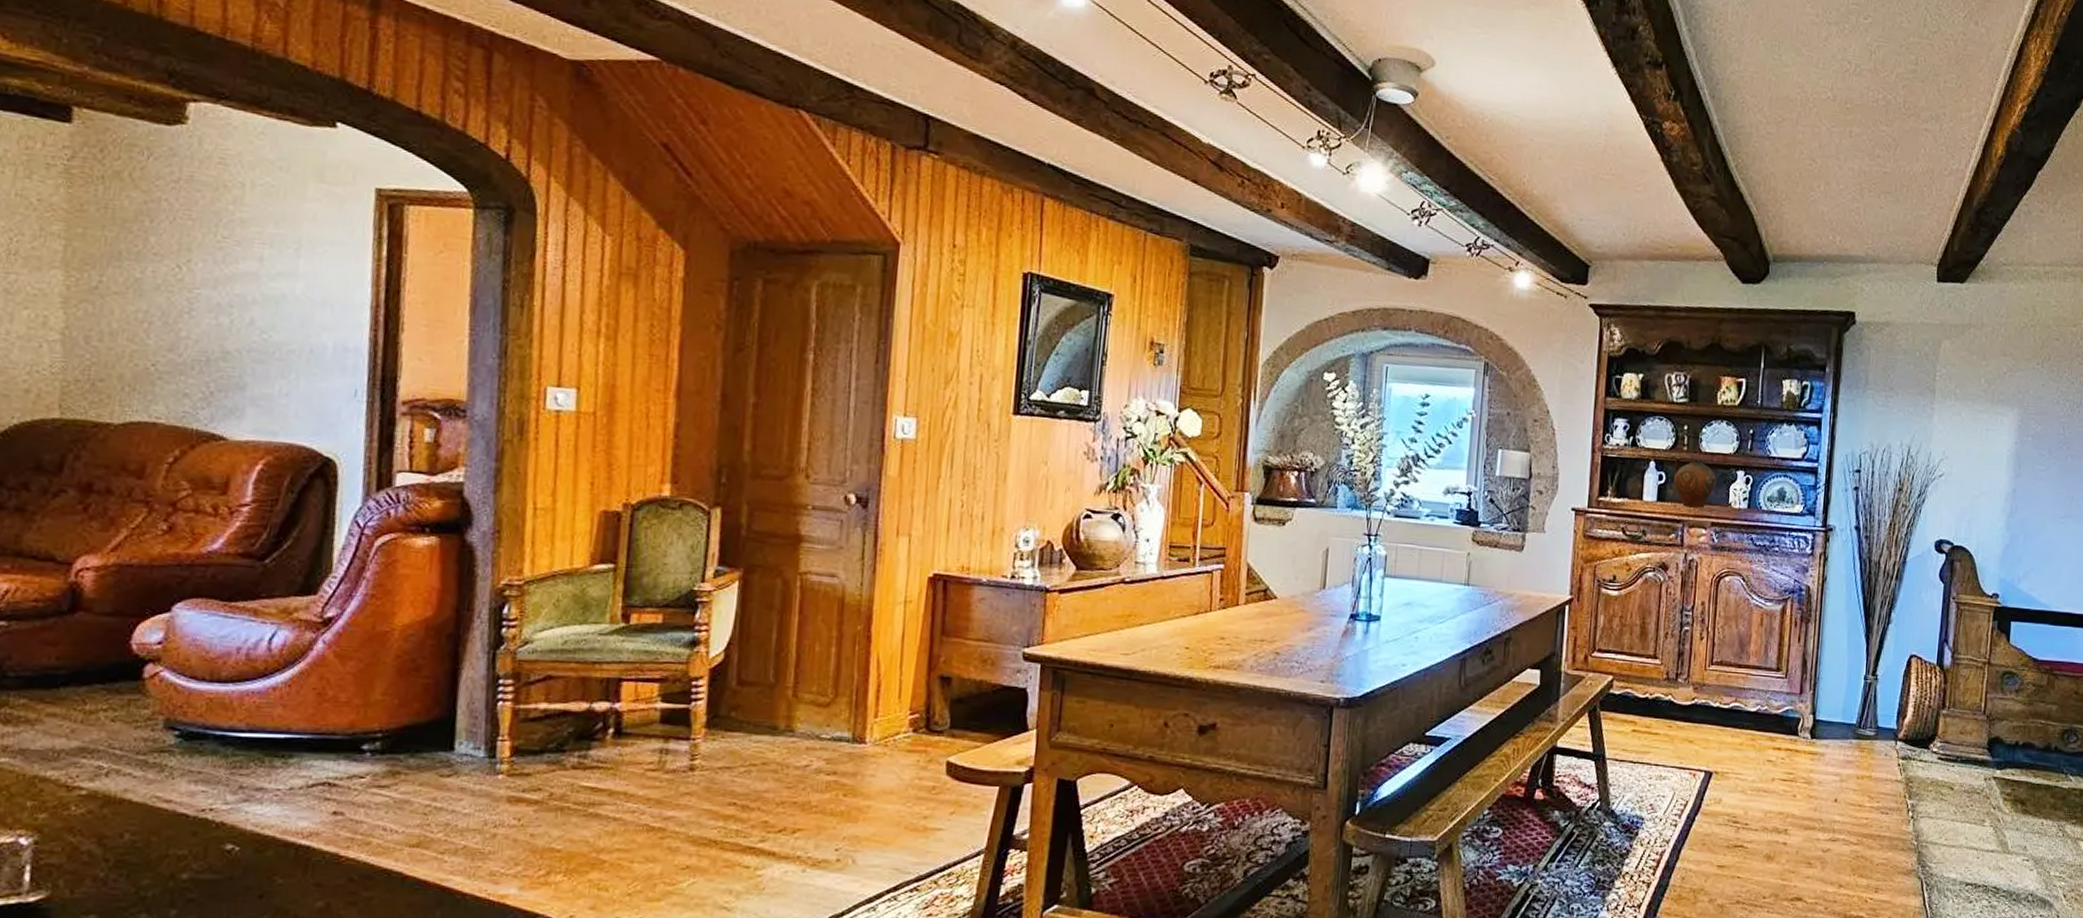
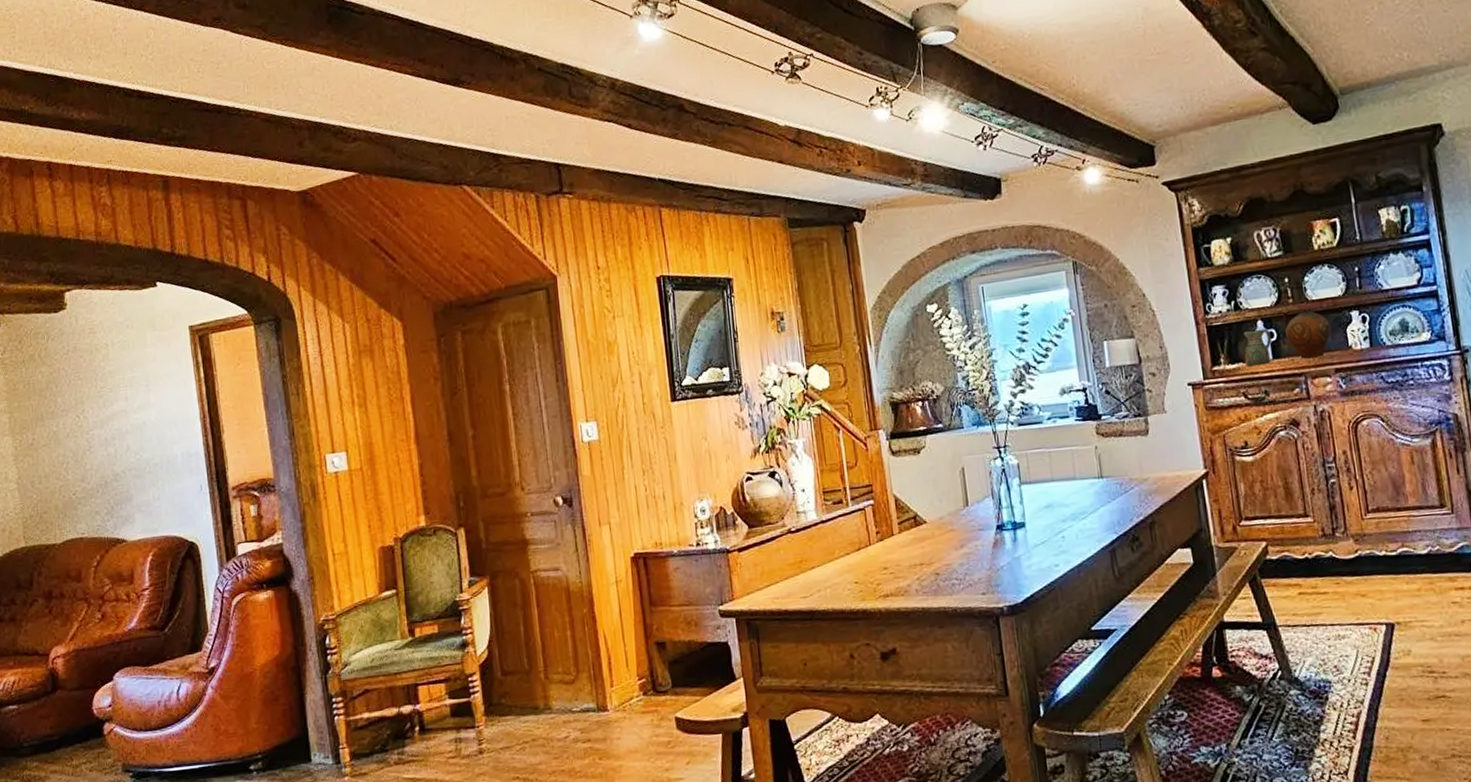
ceramic pitcher: none [1630,469,1660,505] -> present [1244,328,1272,367]

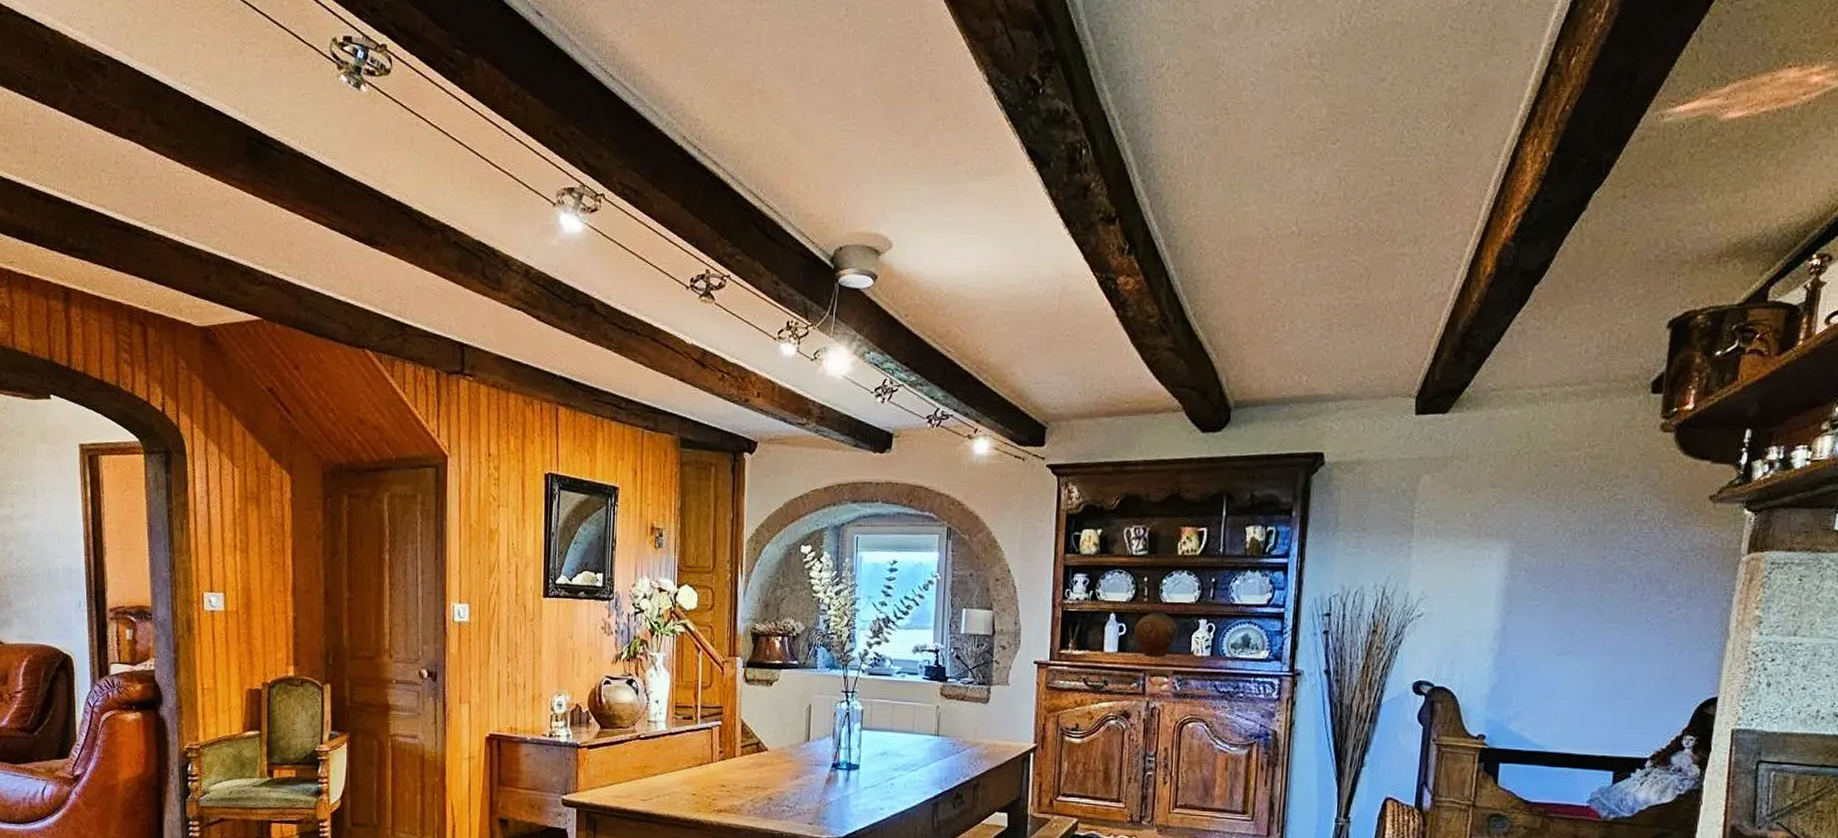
ceramic pitcher: present [1244,328,1272,367] -> none [1091,621,1120,656]

